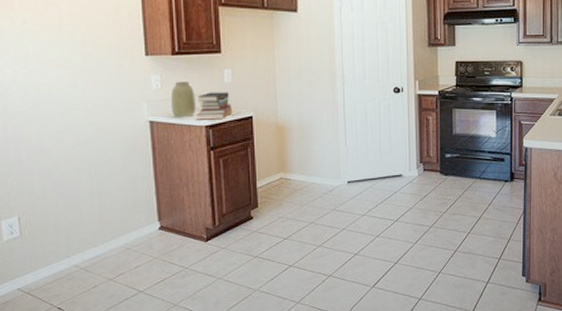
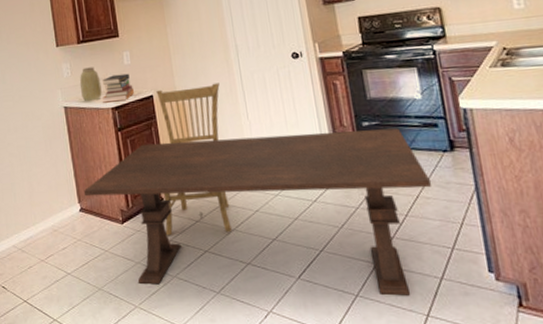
dining table: none [165,161,493,299] -> present [83,128,432,296]
dining chair: none [251,109,322,253] -> present [156,82,232,236]

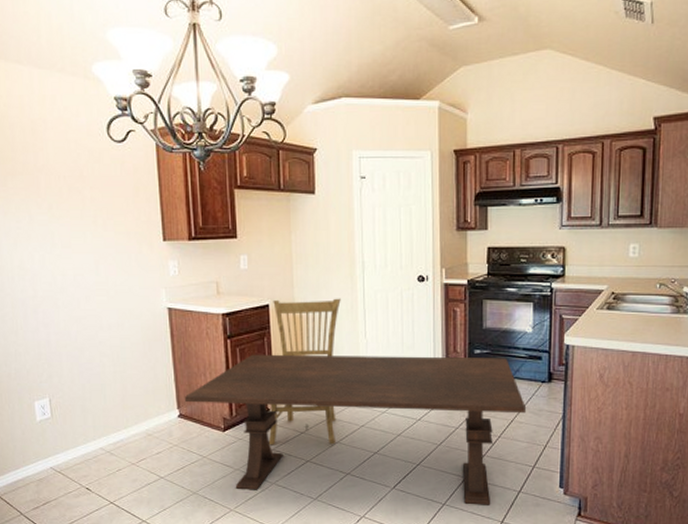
vase: present [79,67,102,102] -> none [187,268,213,305]
books: present [102,73,135,103] -> none [213,279,250,308]

